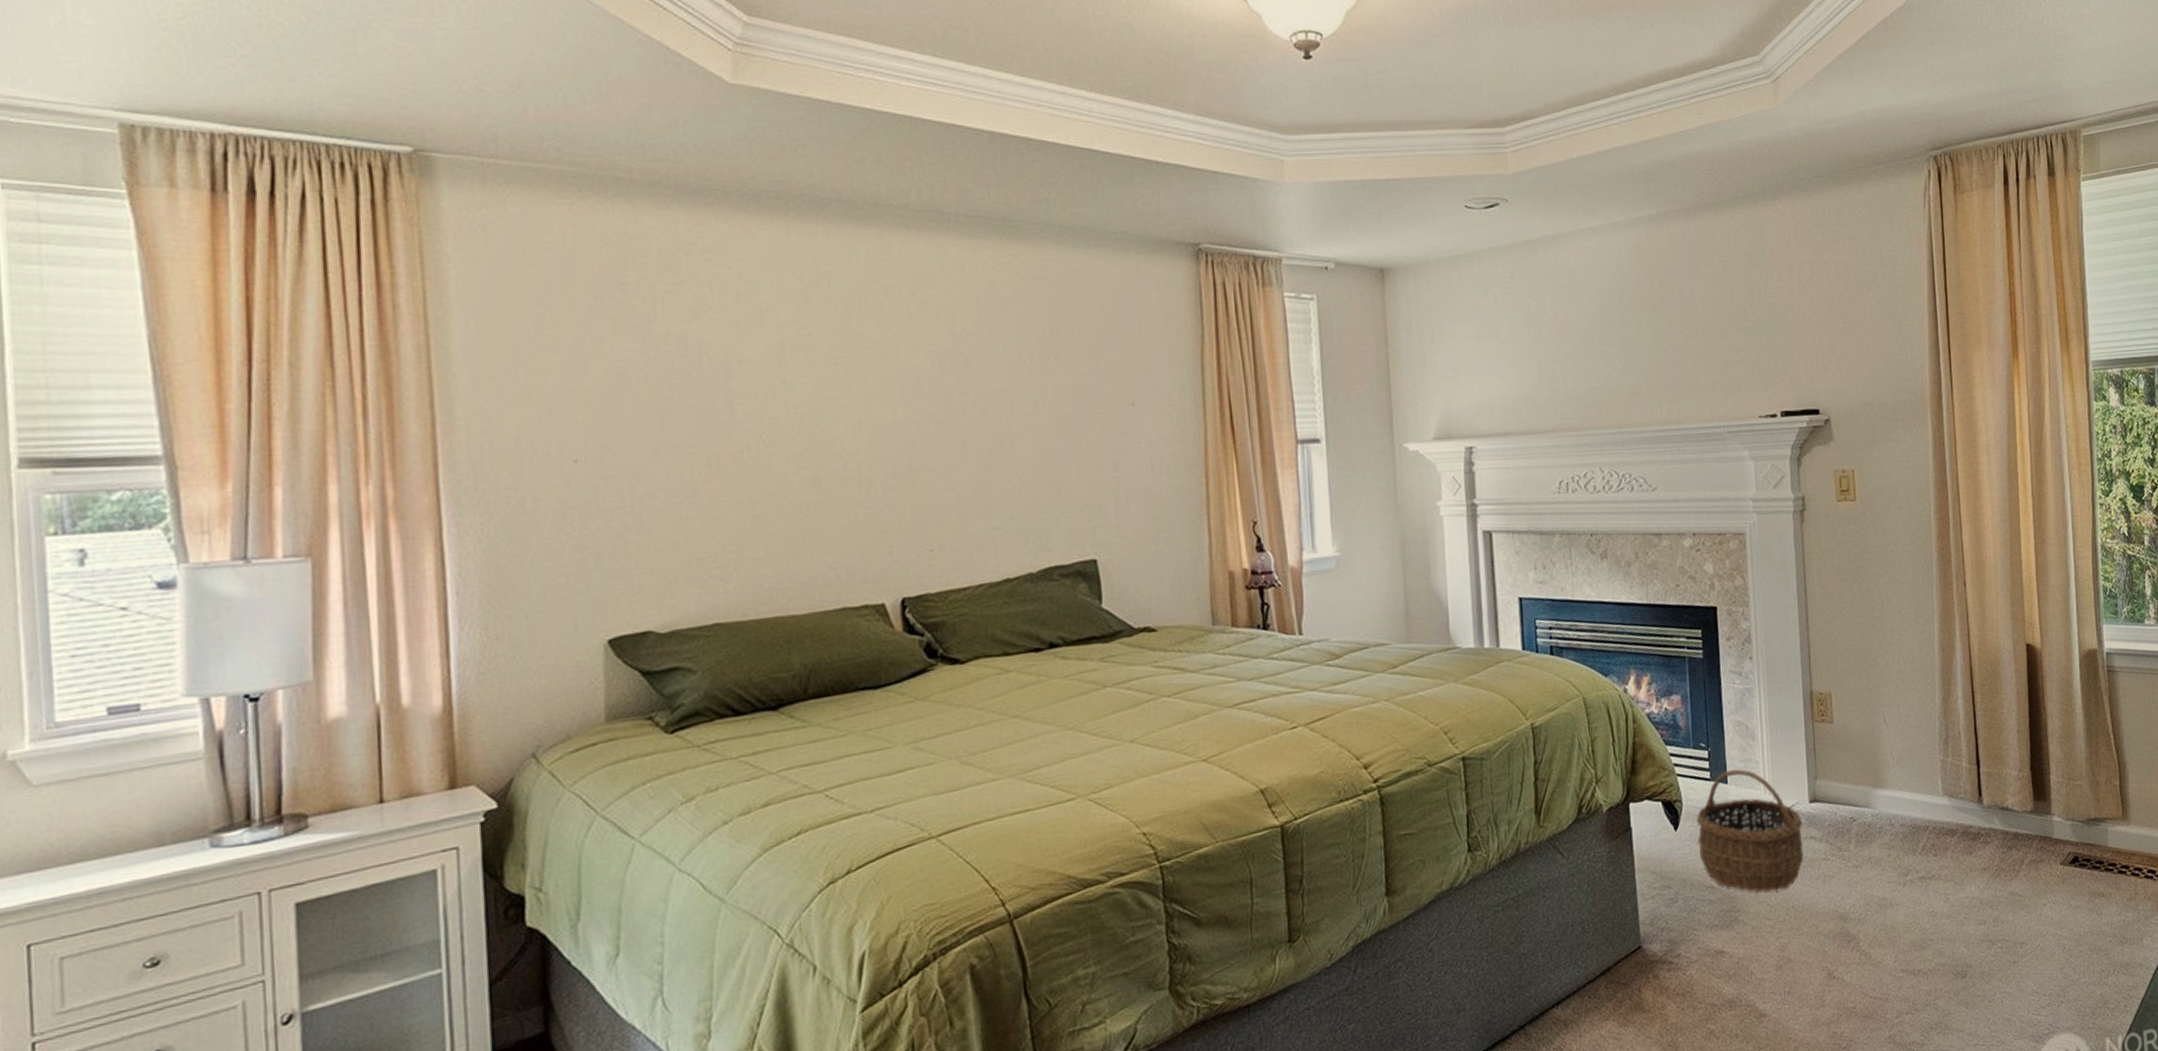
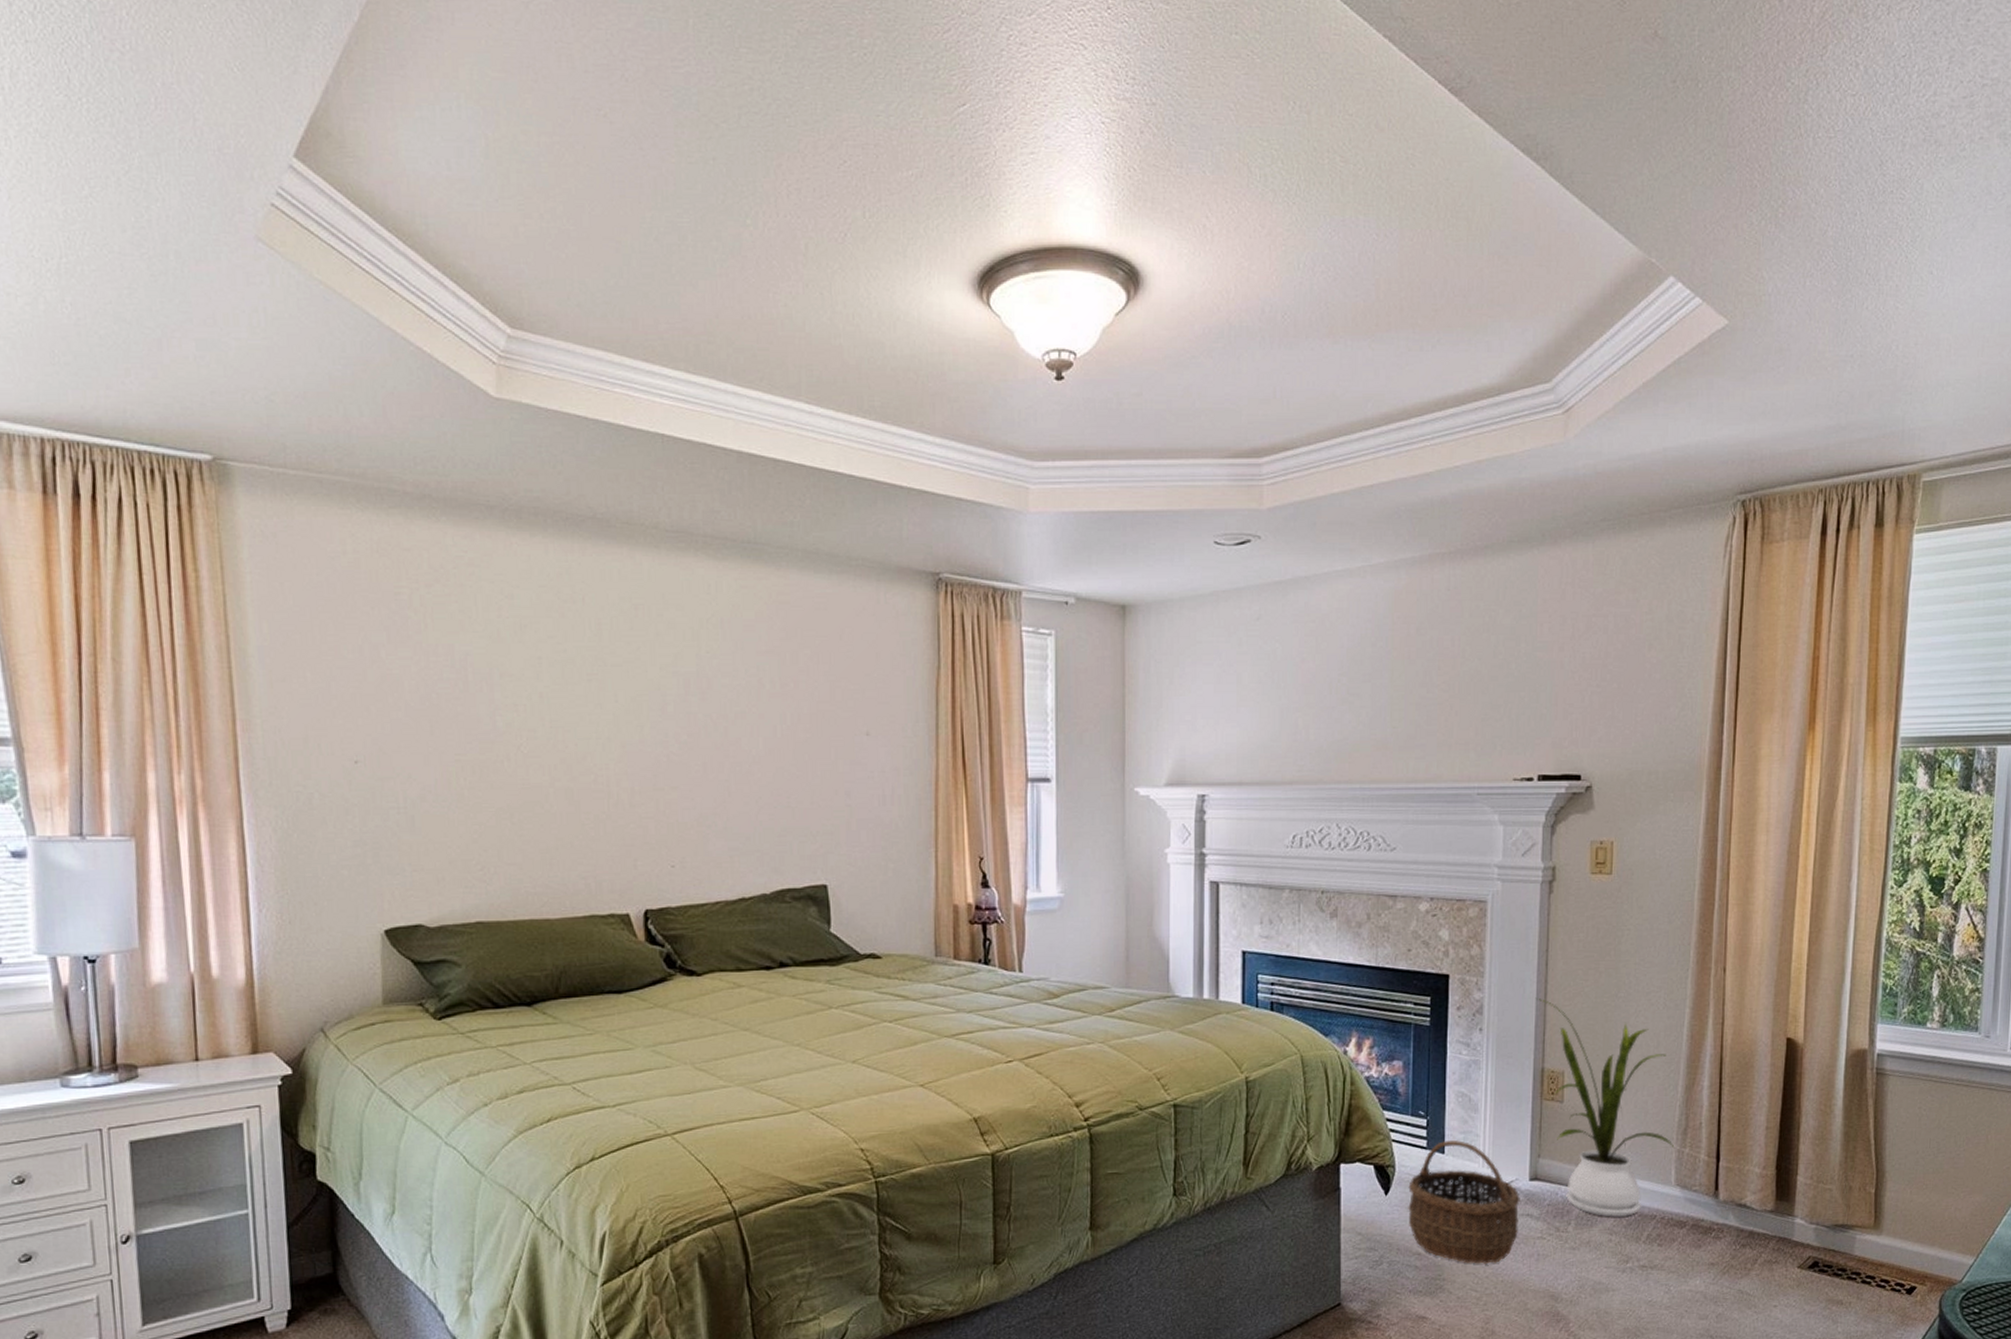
house plant: none [1798,623,1939,832] -> present [1535,997,1675,1217]

